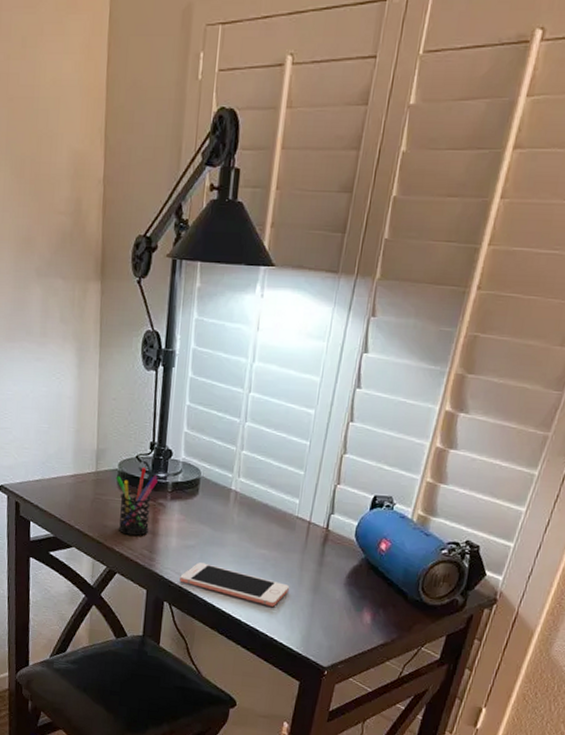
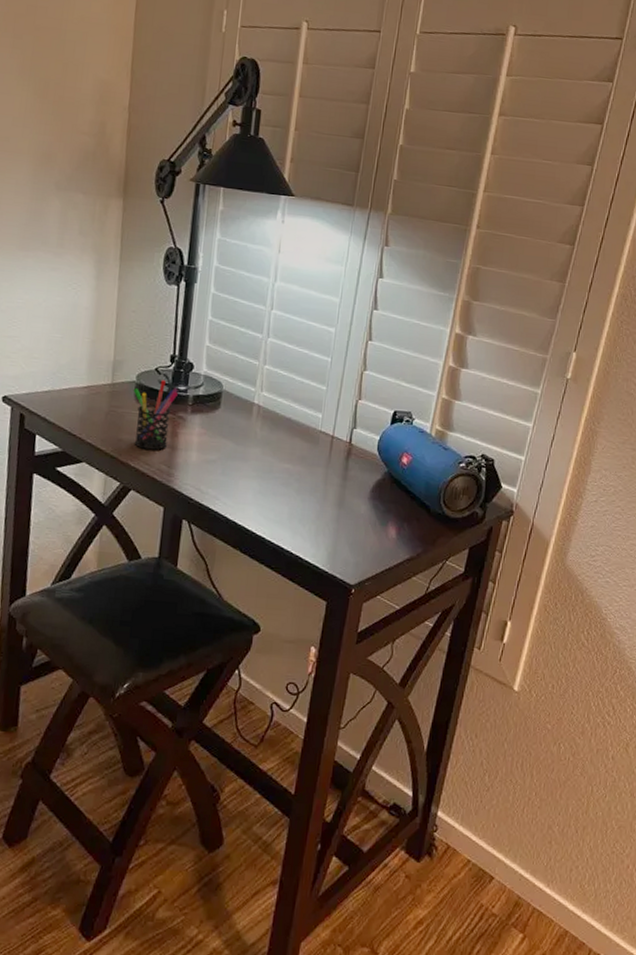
cell phone: present [180,562,289,607] -> none [200,478,314,523]

